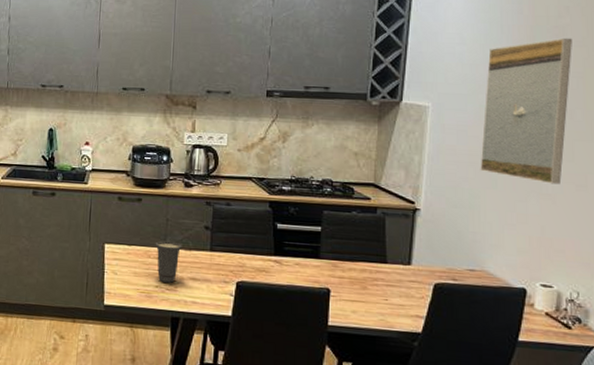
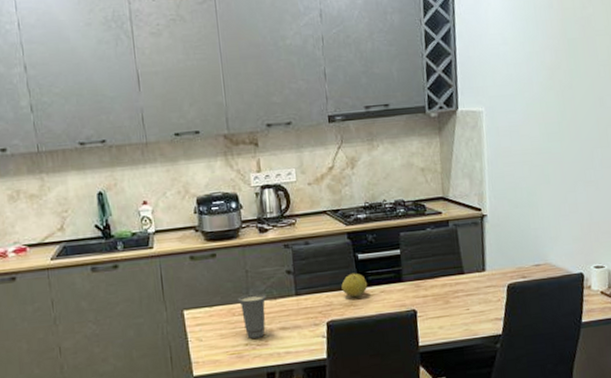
fruit: none [256,240,283,265] -> present [341,273,368,298]
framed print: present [480,37,572,185] -> none [528,27,601,171]

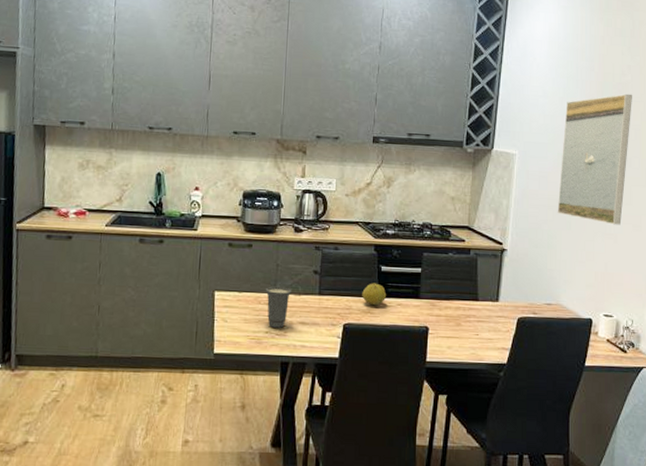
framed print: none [528,27,601,171] -> present [557,93,632,225]

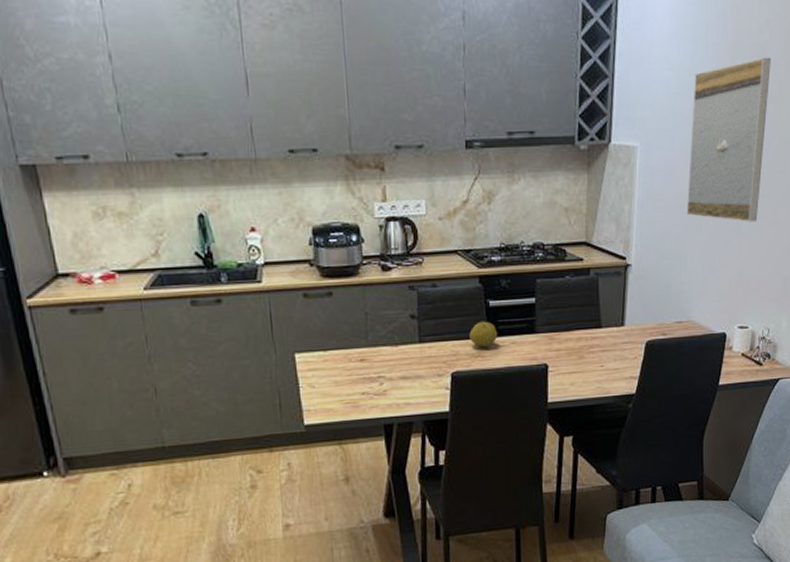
cup: present [265,286,292,328] -> none [355,338,387,387]

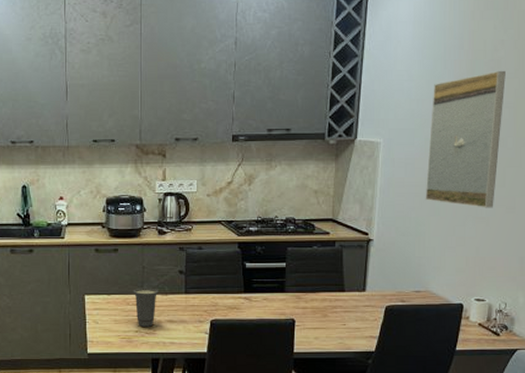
cup: none [355,338,387,387] -> present [133,288,159,327]
fruit: present [469,321,498,348] -> none [227,279,252,301]

